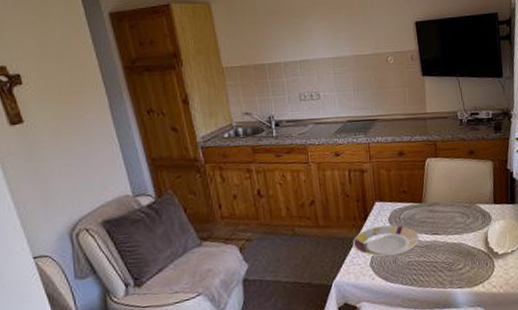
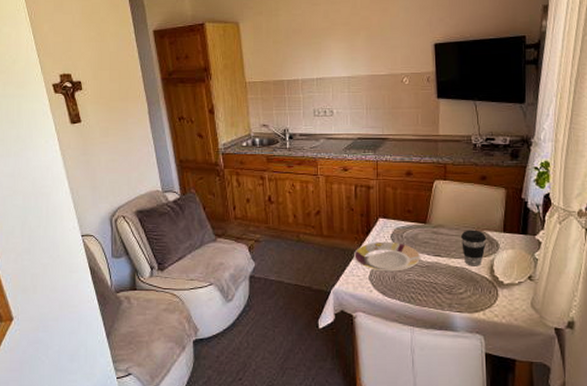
coffee cup: none [456,204,480,241] -> present [461,230,487,266]

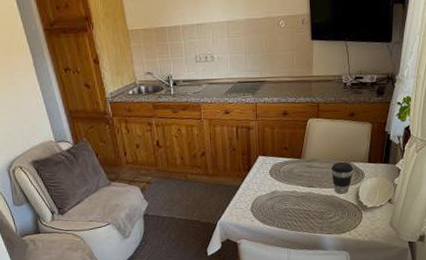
plate: present [353,241,420,272] -> none [236,176,295,204]

